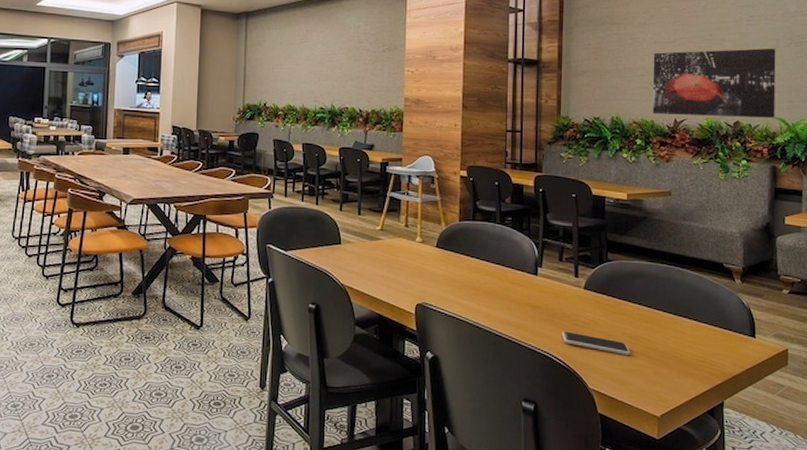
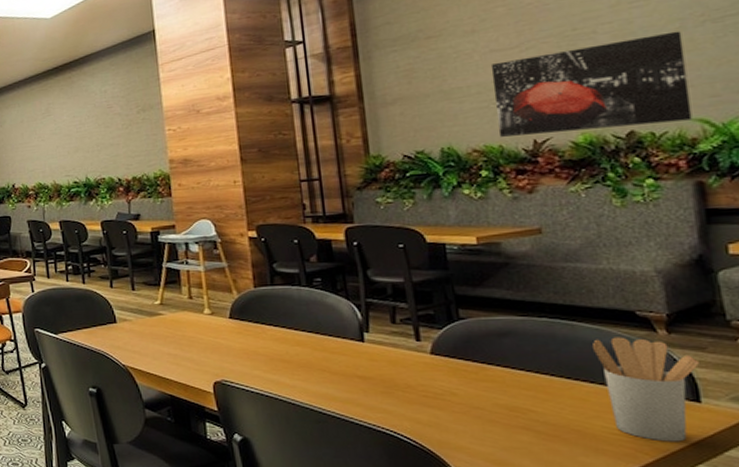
smartphone: present [561,331,631,355] -> none [406,405,509,430]
utensil holder: none [694,283,759,368] -> present [593,337,701,442]

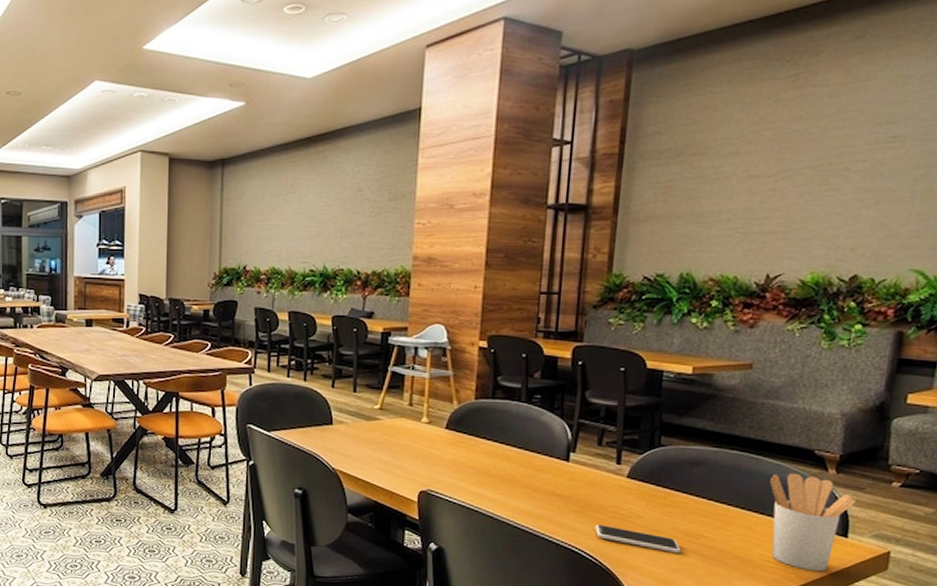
smartphone: none [406,405,509,430] -> present [595,524,682,553]
wall art: present [490,31,693,137] -> none [736,178,924,270]

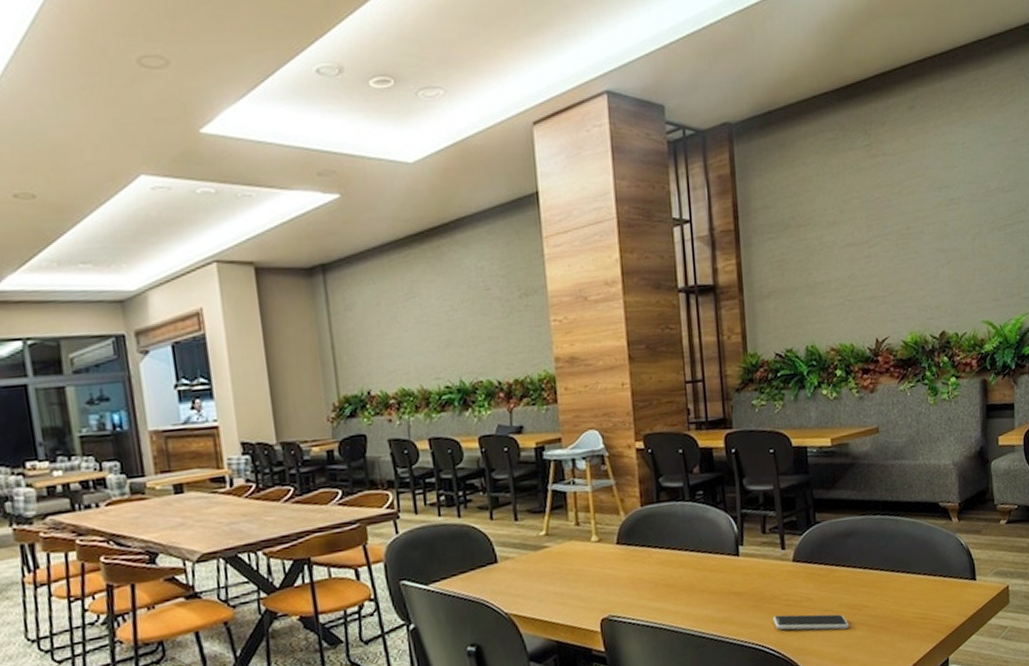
utensil holder: present [770,473,857,572] -> none [910,527,977,620]

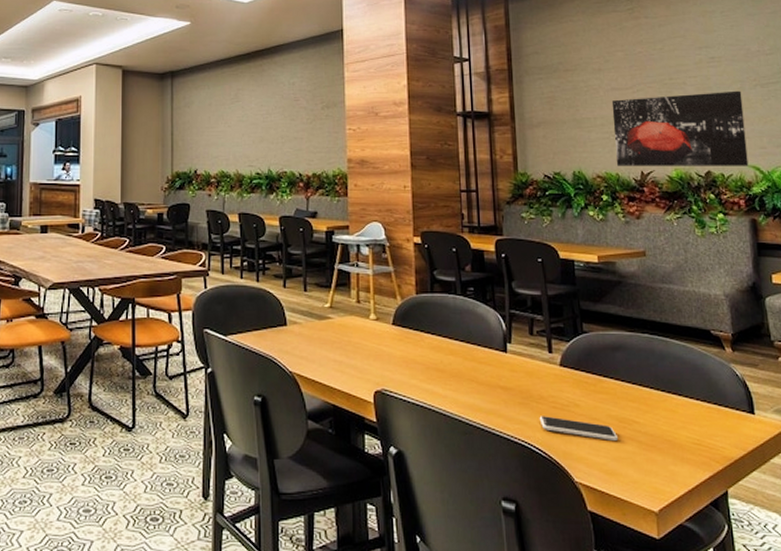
wall art: none [847,236,982,335] -> present [611,90,749,166]

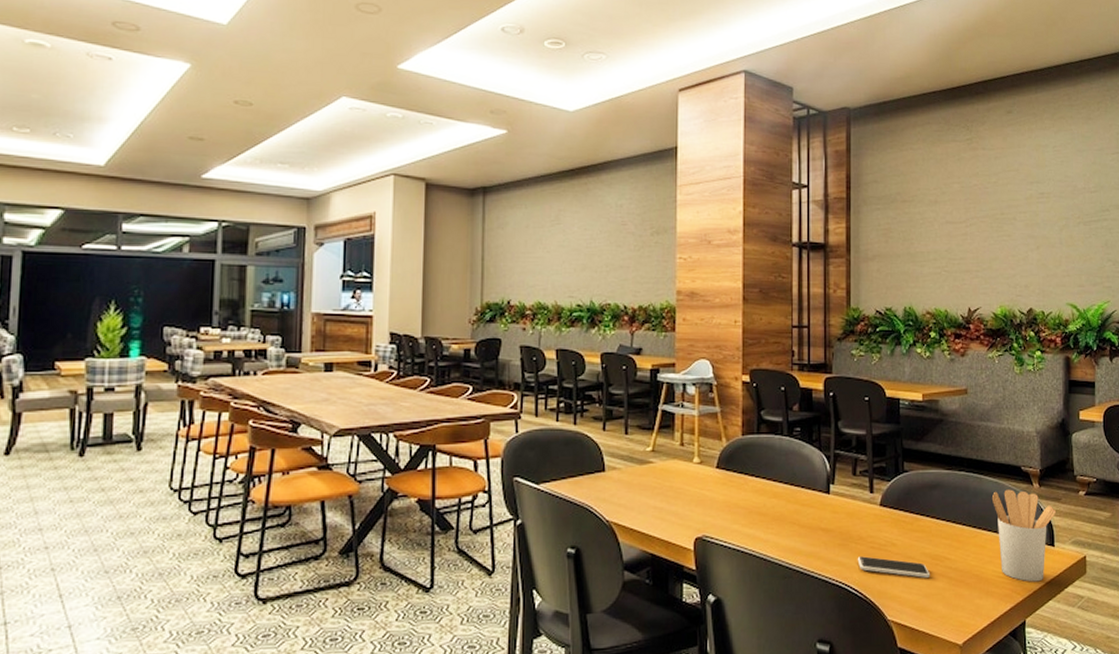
wall art: present [611,90,749,166] -> none [945,228,1067,304]
utensil holder: none [681,353,754,451] -> present [992,489,1057,582]

